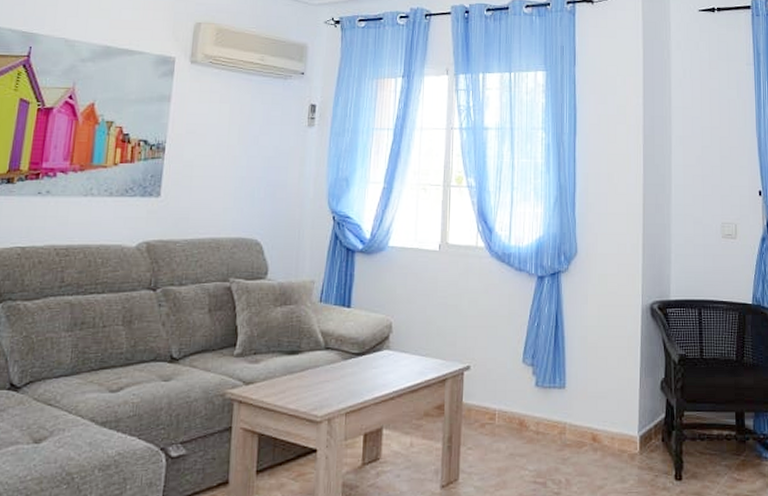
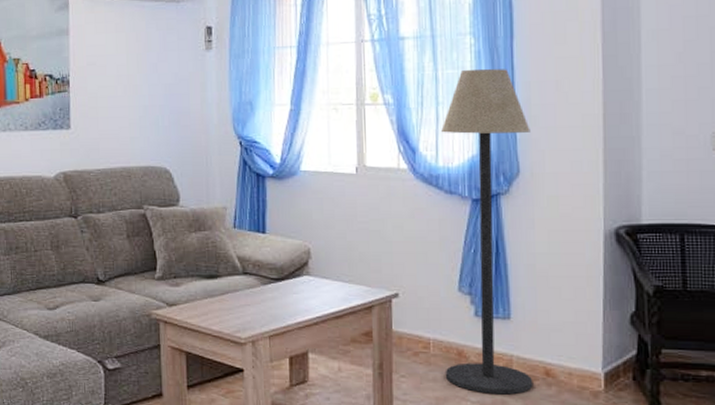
floor lamp: none [508,159,587,462] -> present [441,68,533,395]

